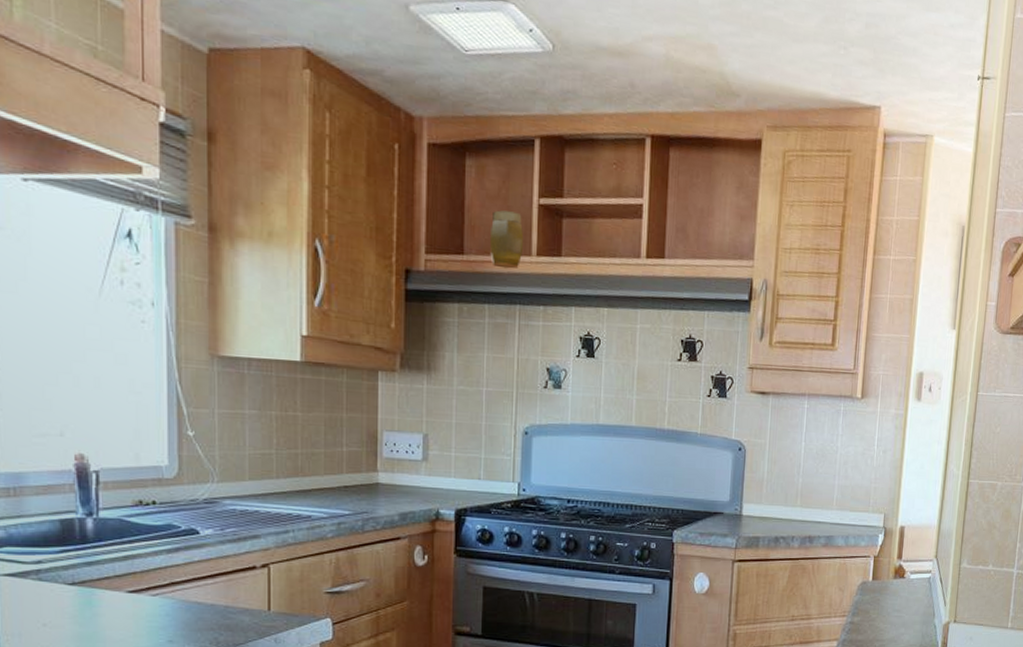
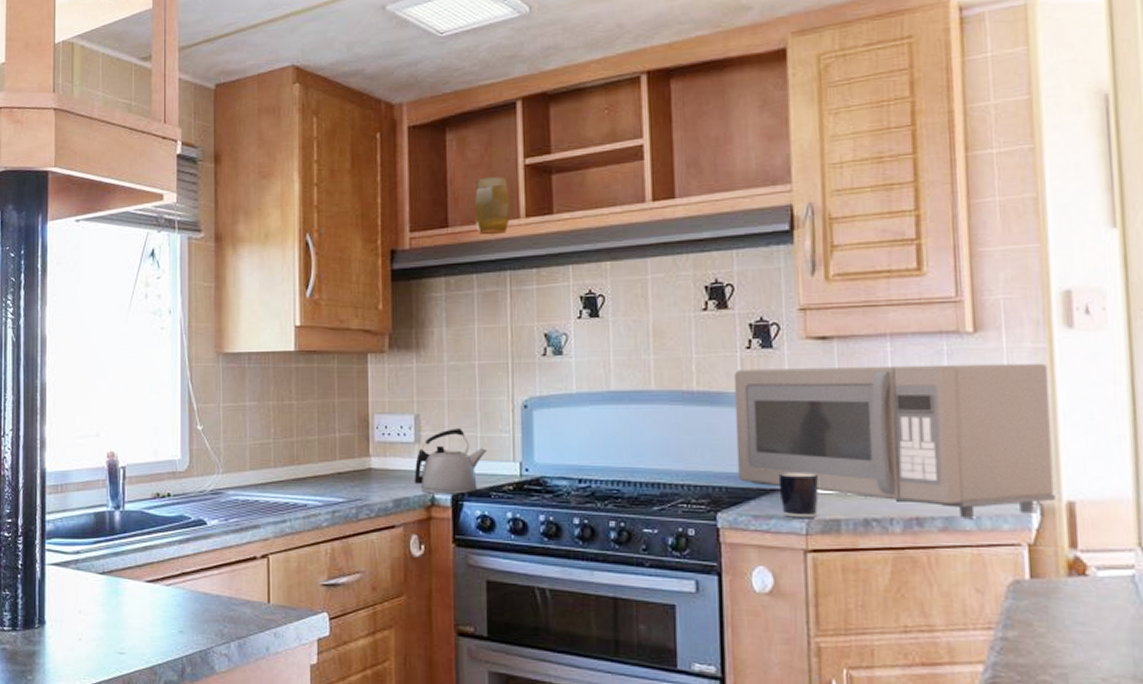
kettle: none [420,449,490,510] -> present [414,428,487,494]
microwave: none [691,413,902,537] -> present [733,363,1057,518]
mug: none [720,499,749,535] -> present [778,473,820,518]

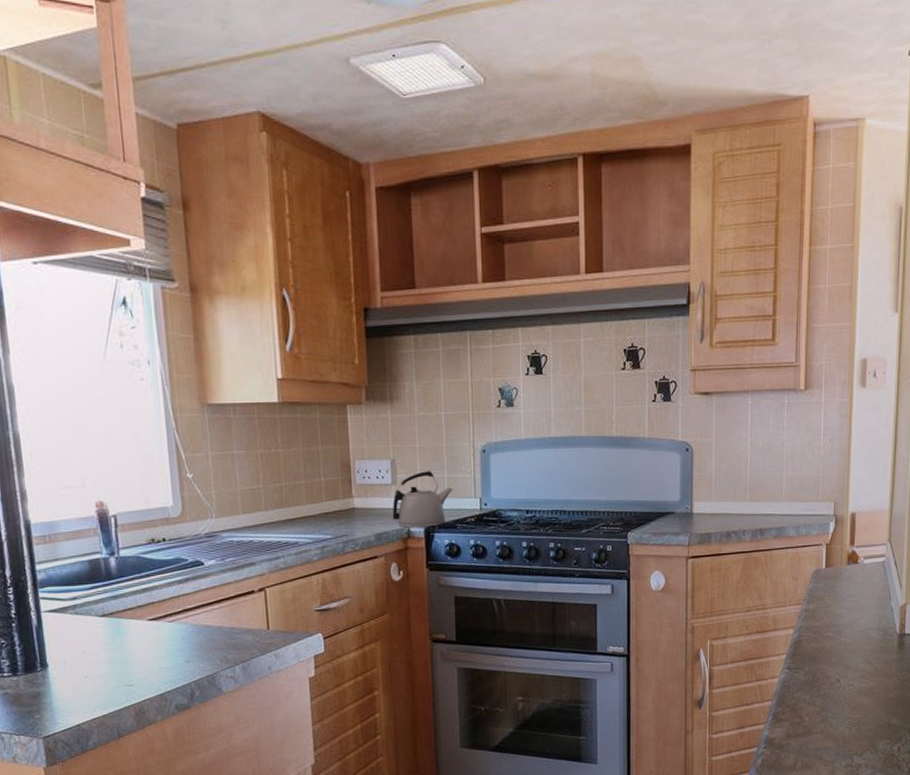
jar: present [475,177,511,235] -> none [438,243,470,298]
microwave: present [733,363,1057,518] -> none [642,413,848,528]
mug: present [778,473,820,518] -> none [671,499,699,533]

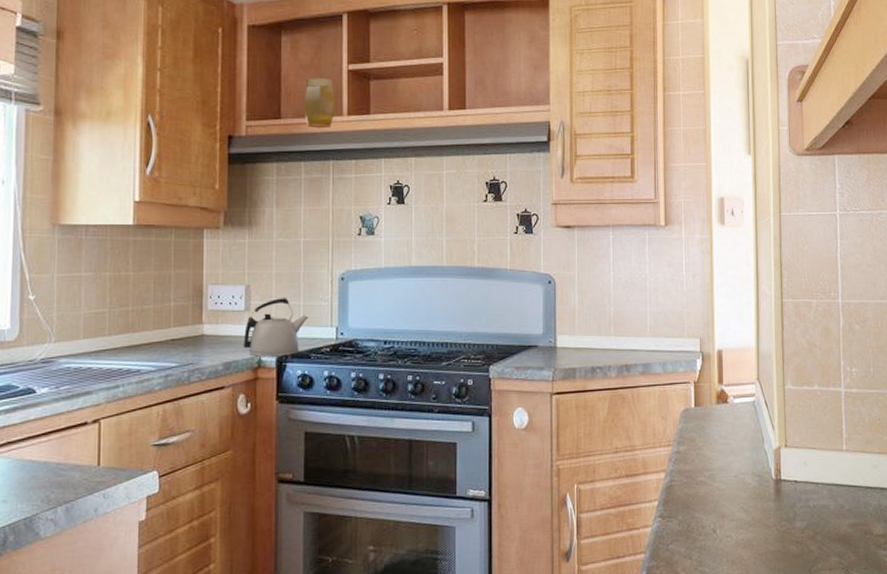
jar: none [438,243,470,298] -> present [305,78,336,129]

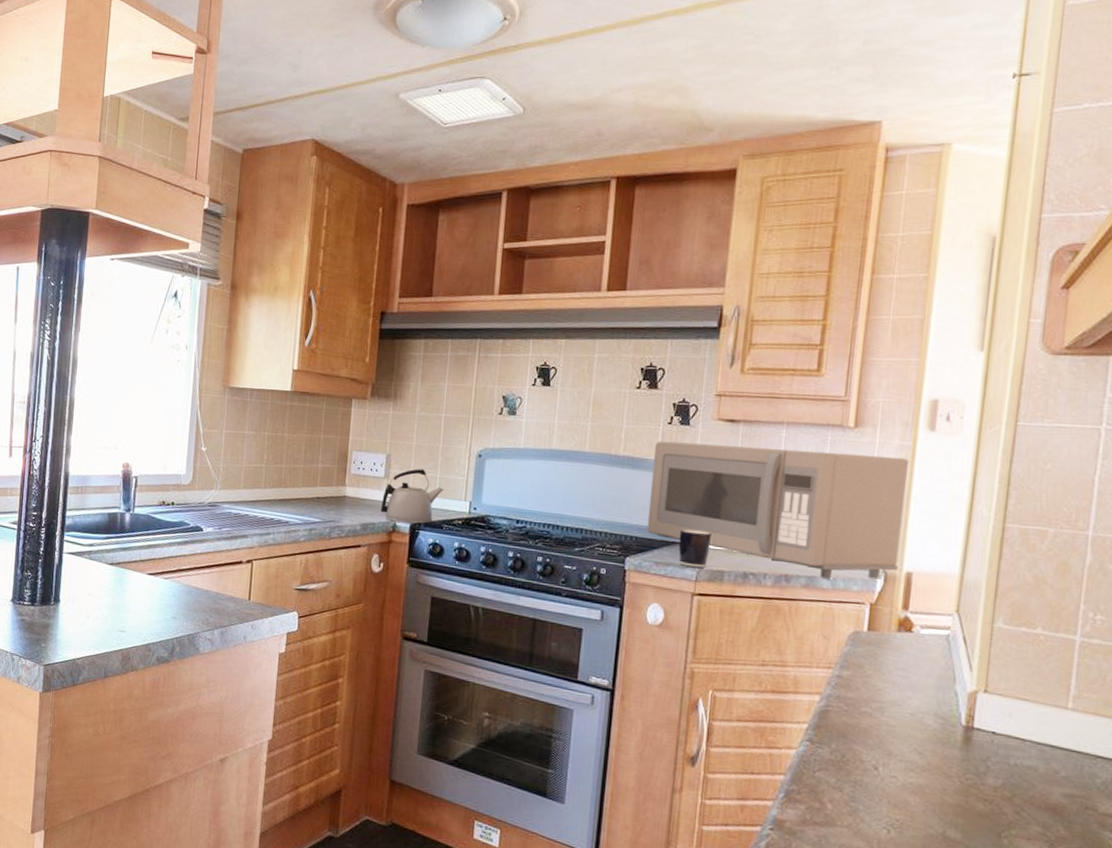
jar: present [305,78,336,129] -> none [456,256,488,307]
microwave: none [504,249,712,364] -> present [646,441,909,580]
mug: none [534,332,563,368] -> present [678,529,713,568]

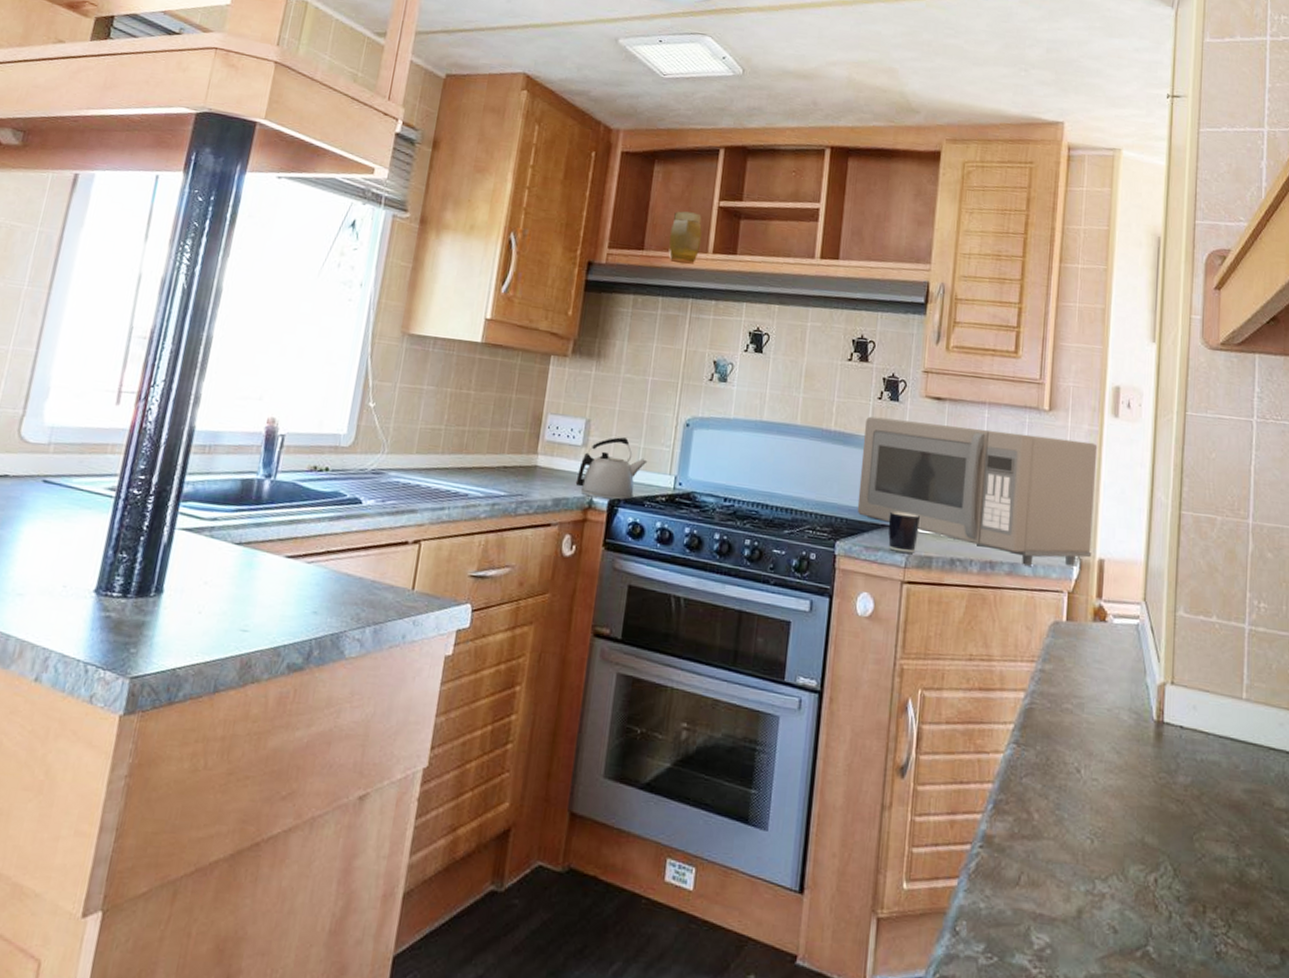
jar: none [456,256,488,307] -> present [668,211,702,265]

